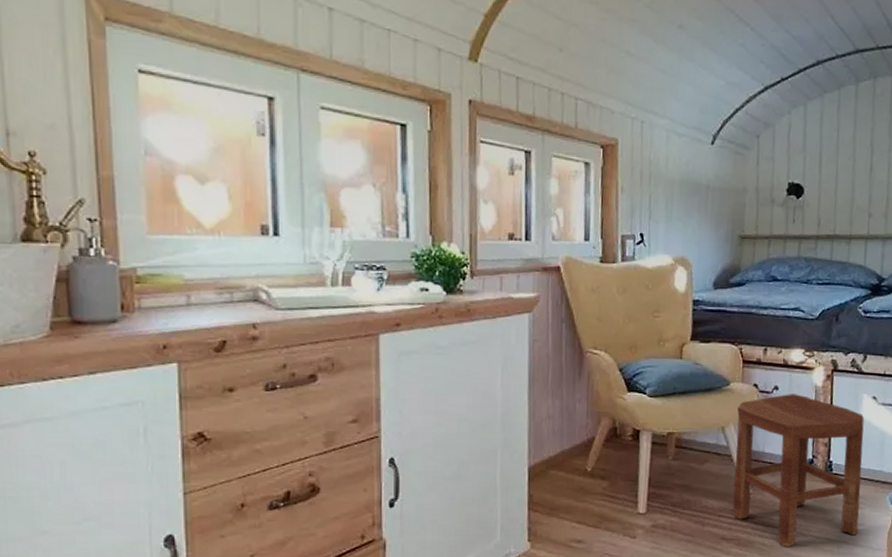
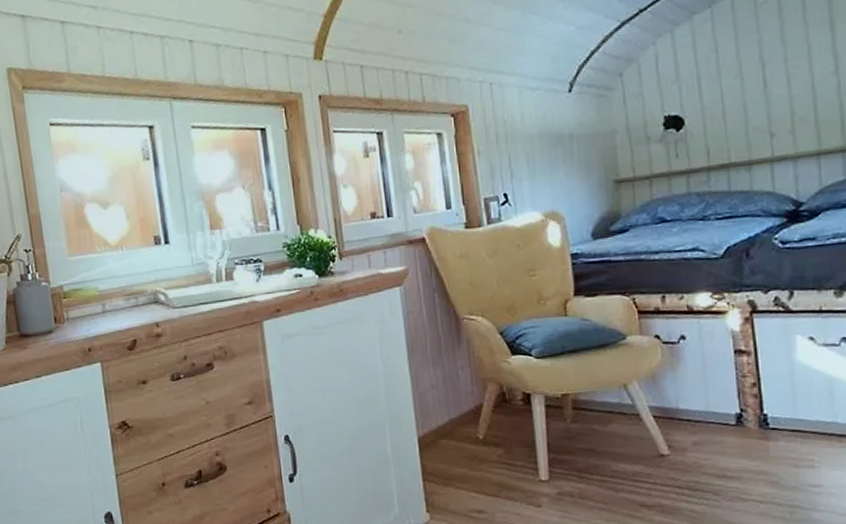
stool: present [733,394,864,547] -> none [639,342,814,514]

